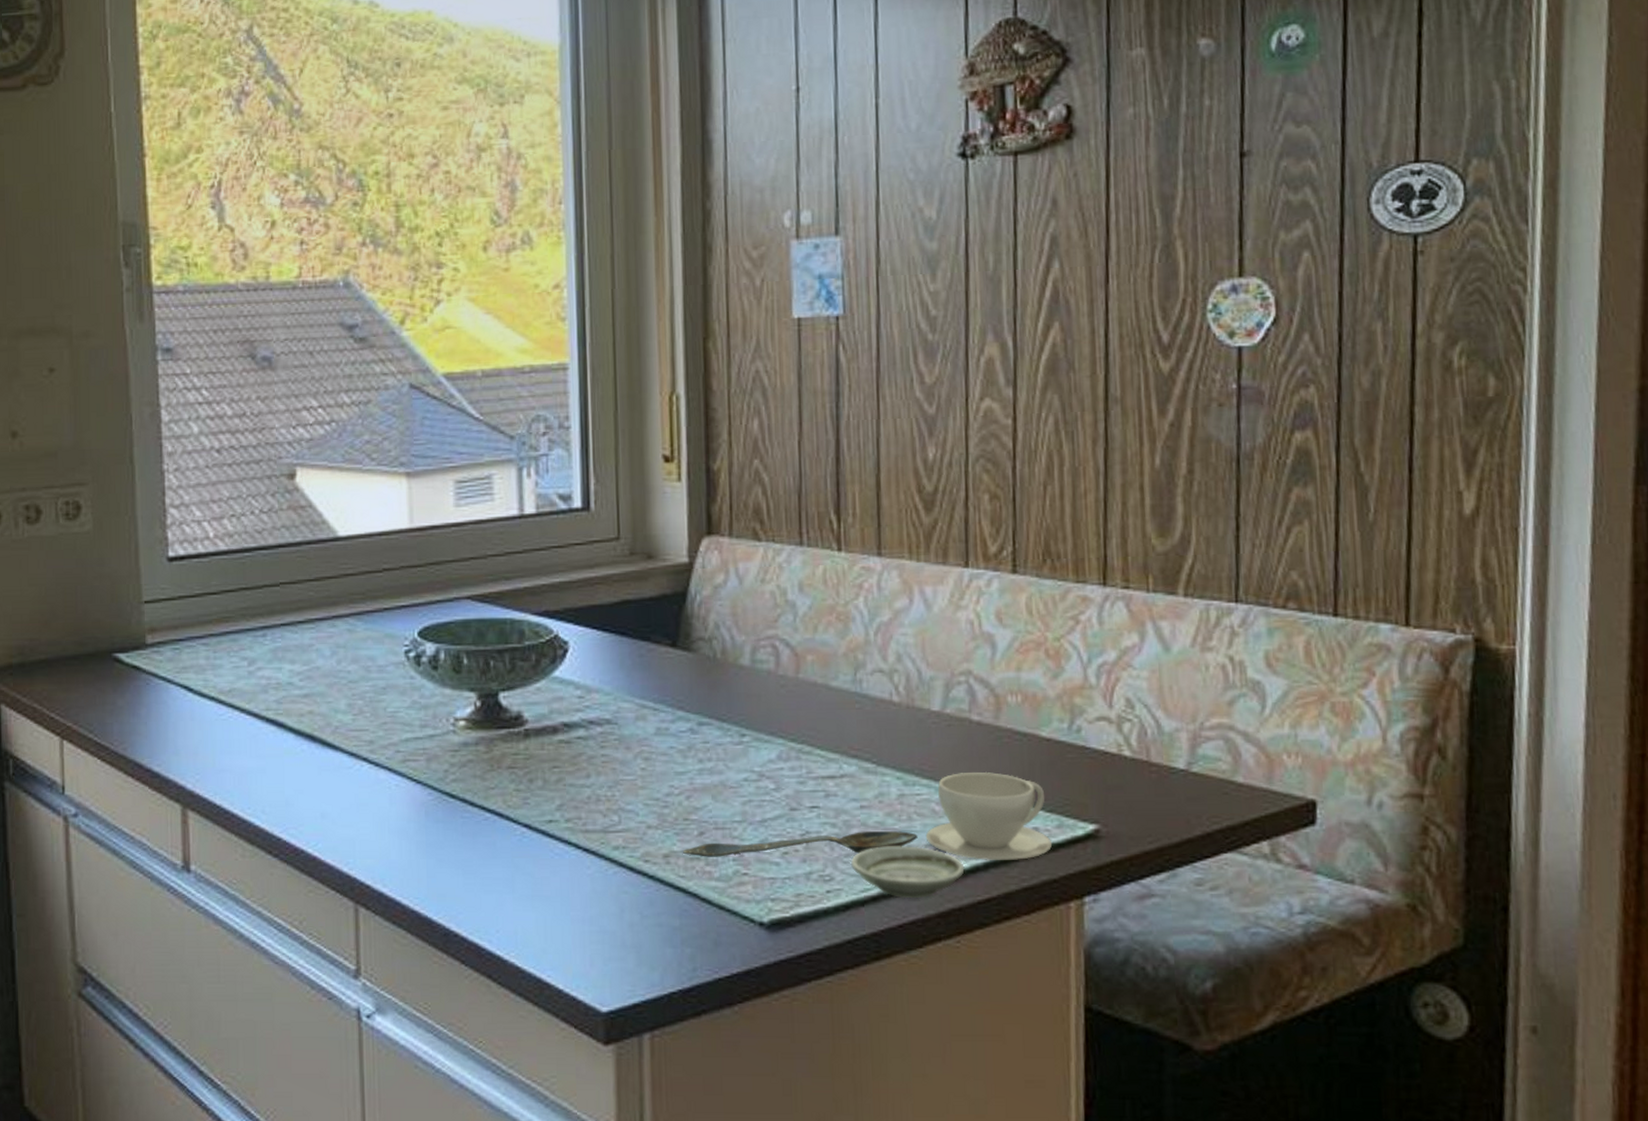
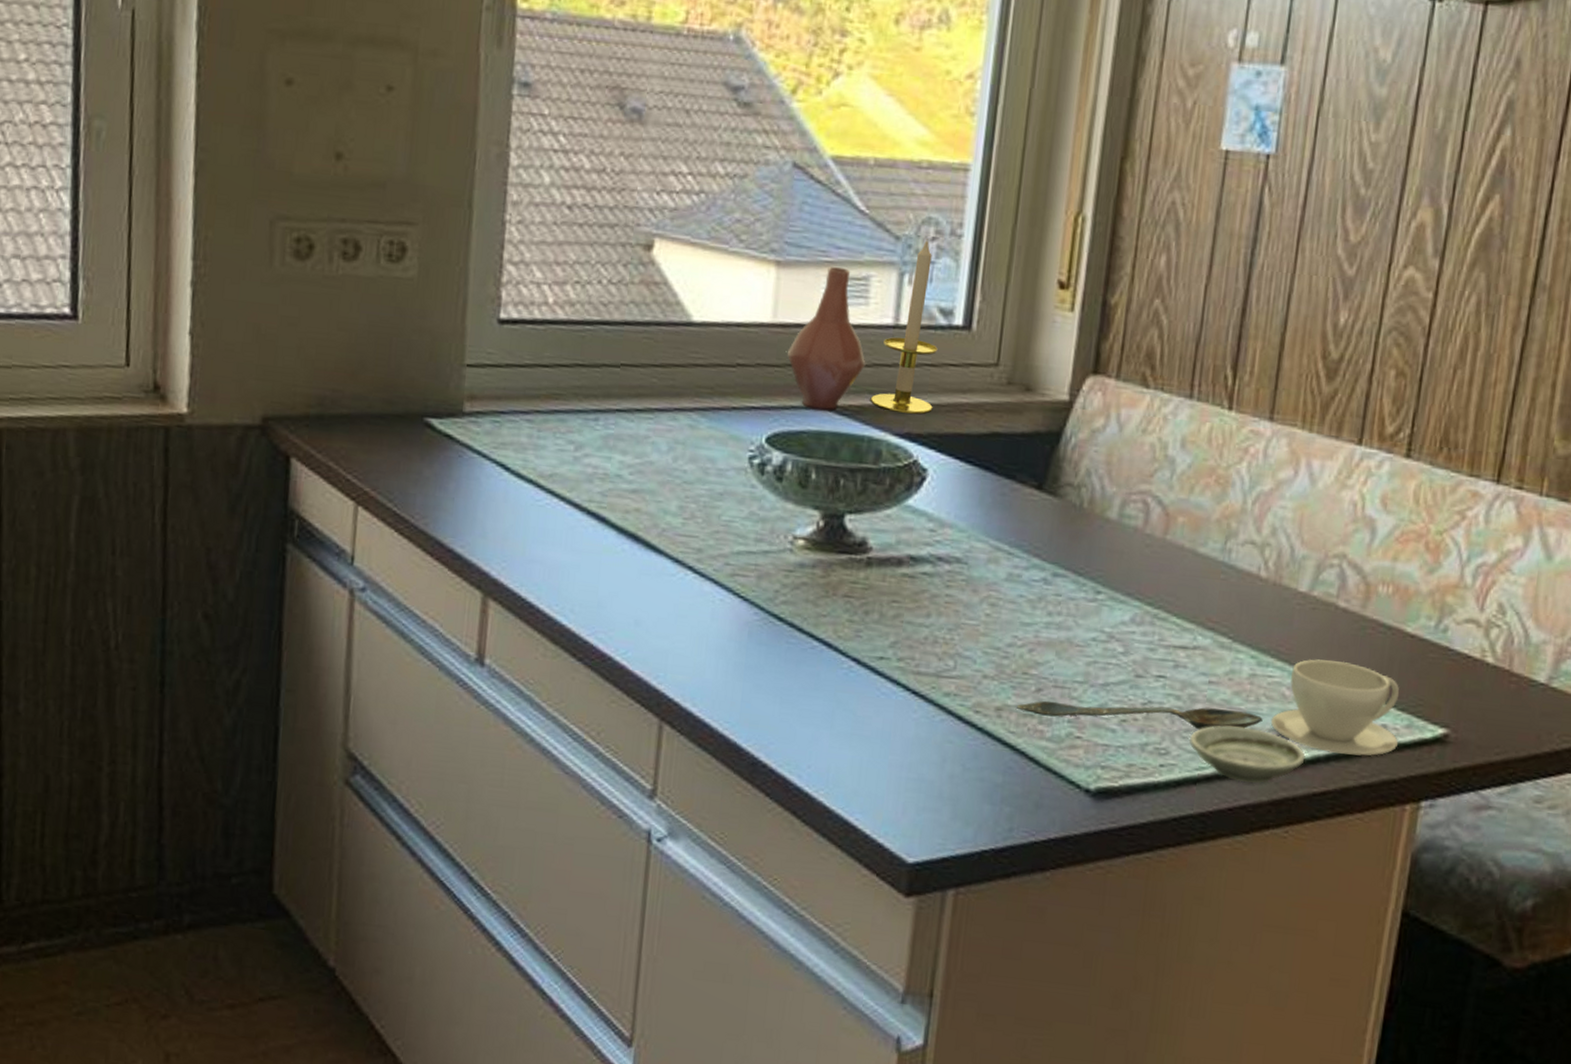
vase: none [426,470,499,602] -> present [787,266,866,412]
candle: none [507,434,565,594] -> present [870,239,938,415]

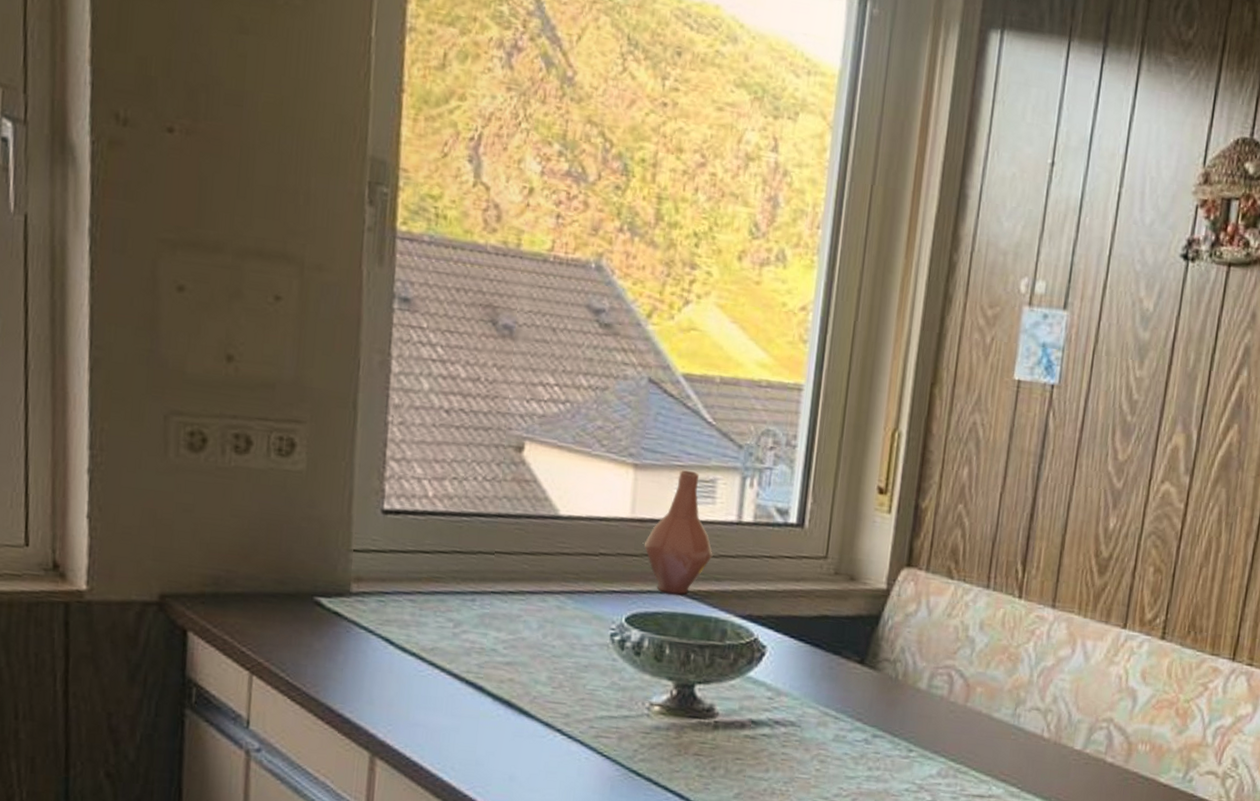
candle: present [870,239,938,415] -> none [716,448,775,600]

